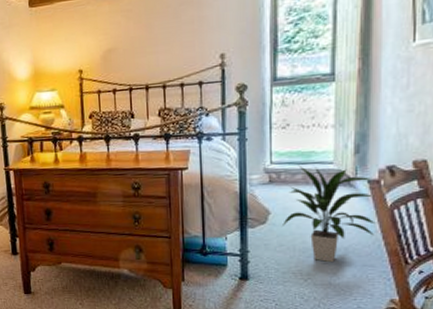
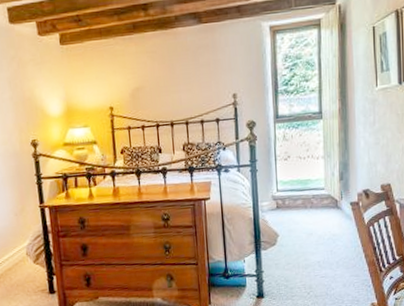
indoor plant: present [283,165,376,263] -> none [289,191,358,276]

